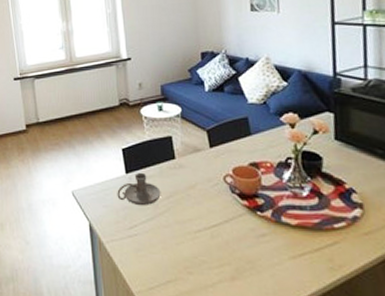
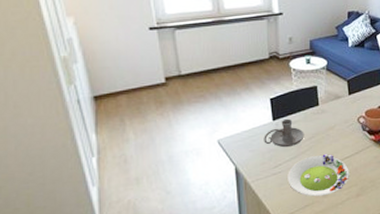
salad plate: none [144,219,219,273] -> present [288,154,349,197]

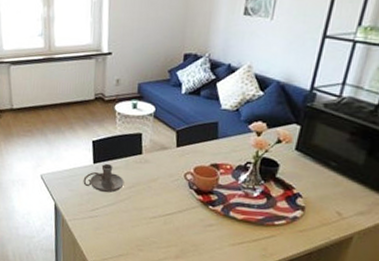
salad plate: present [288,154,349,197] -> none [103,206,170,250]

